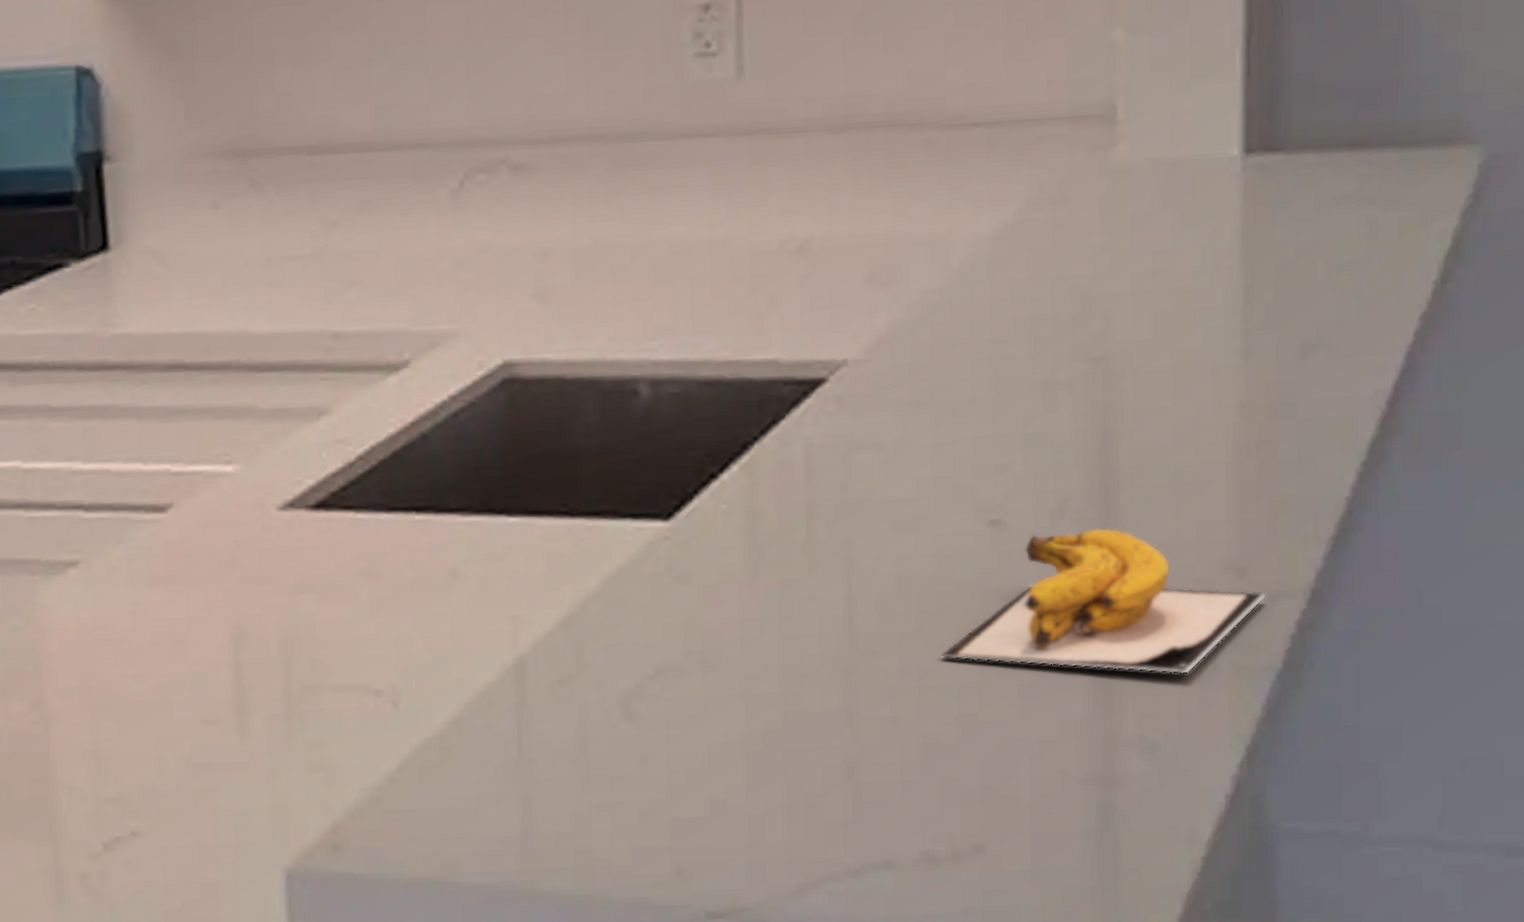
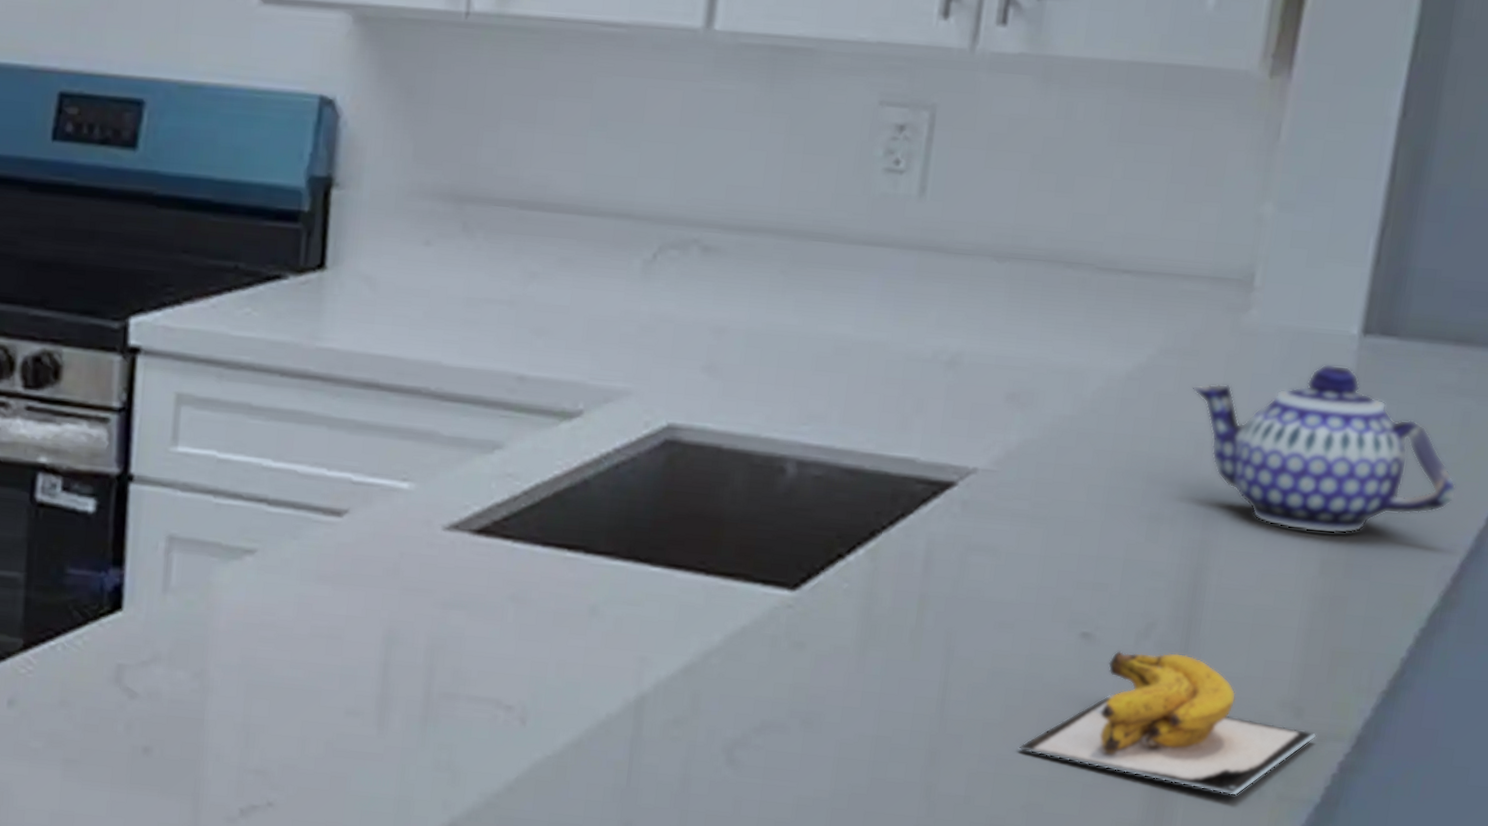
teapot: none [1067,191,1376,376] -> present [1192,364,1457,534]

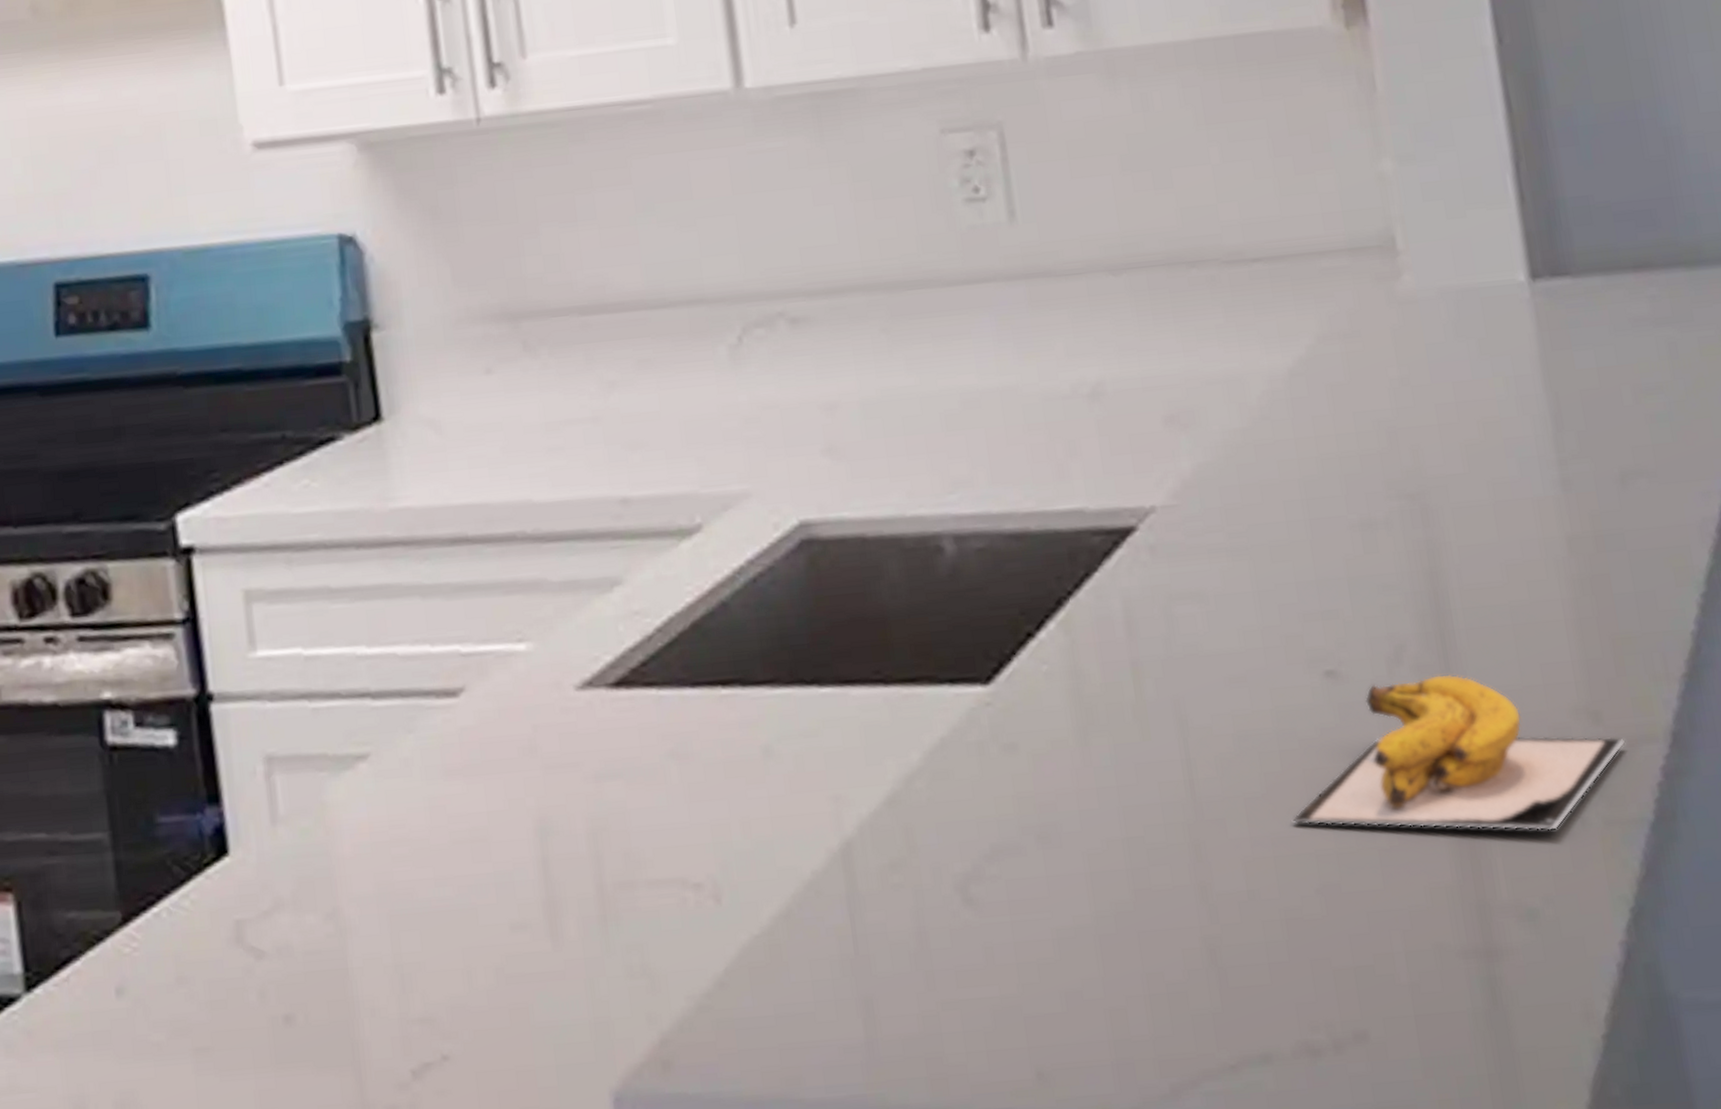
teapot: present [1192,364,1457,534] -> none [1364,317,1690,509]

